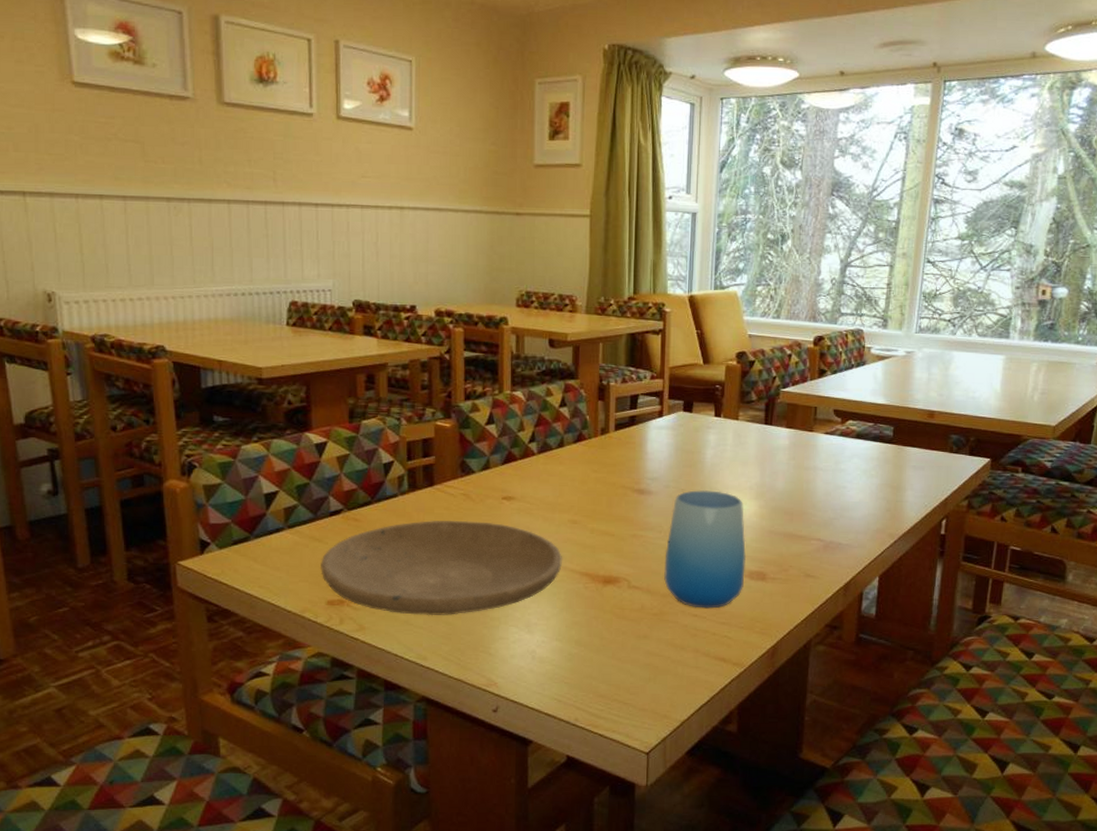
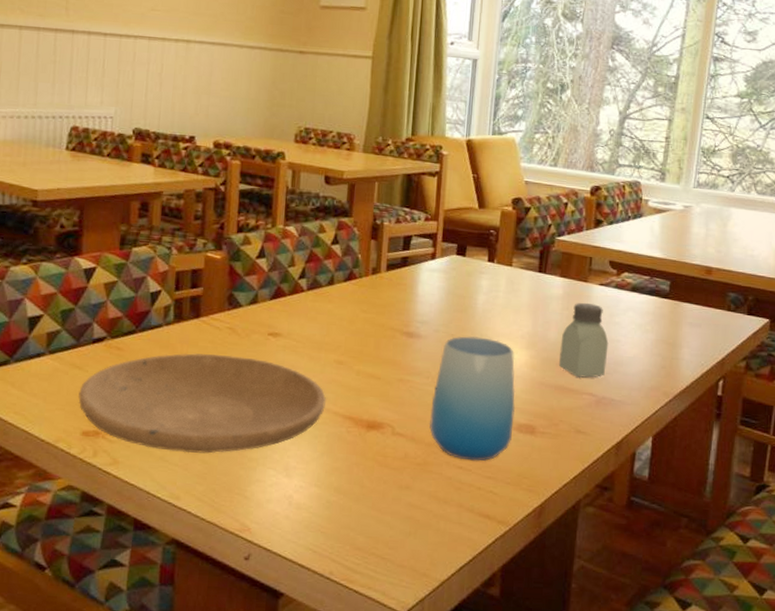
saltshaker: none [787,451,835,524] -> present [559,302,609,378]

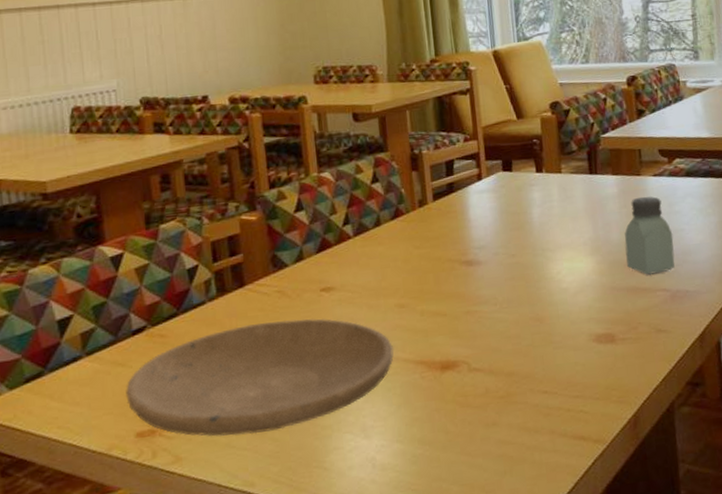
cup: present [429,336,516,461] -> none [503,251,593,384]

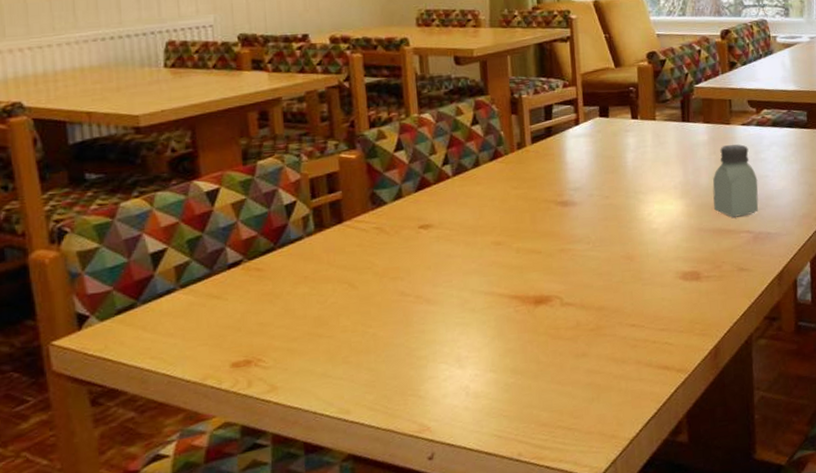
plate: present [126,318,394,437] -> none [221,254,490,367]

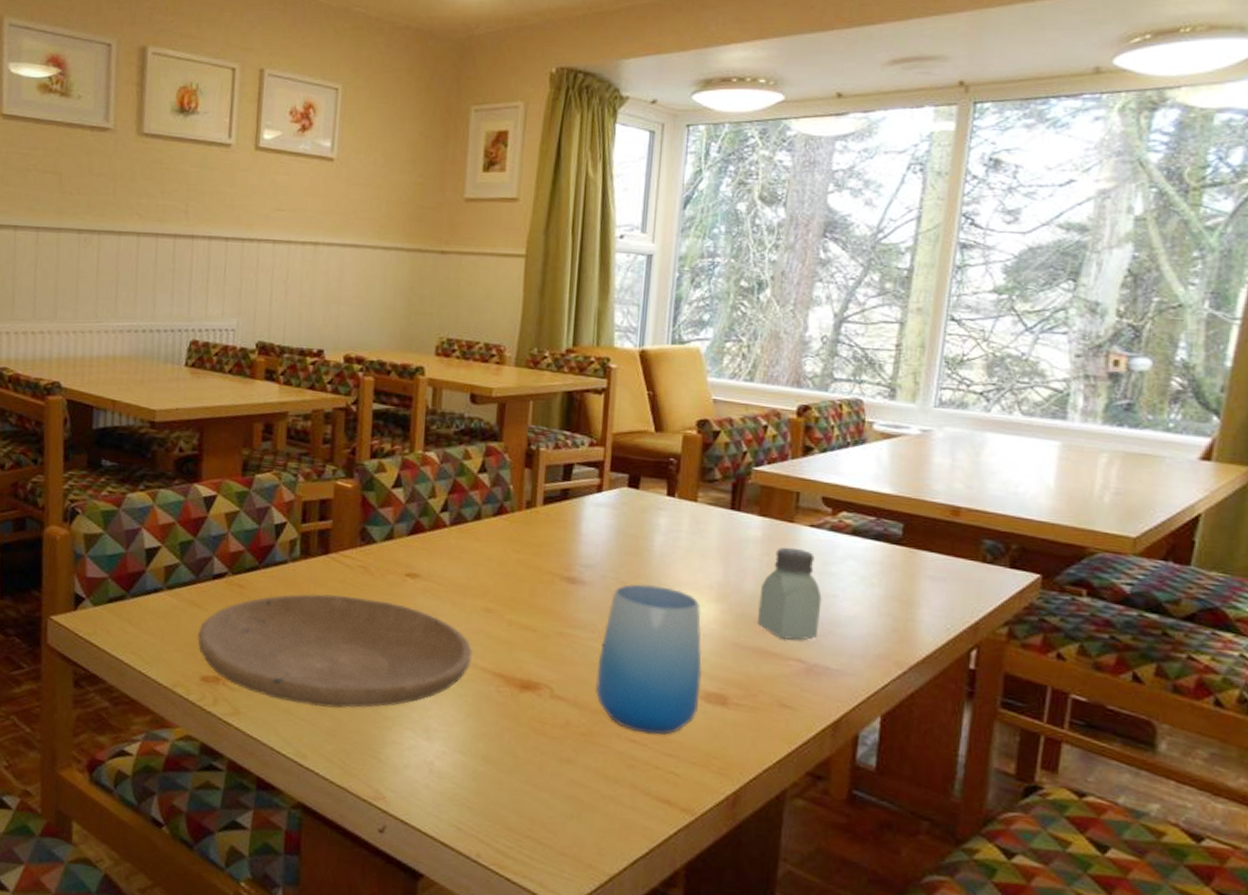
plate: none [221,254,490,367] -> present [197,593,473,709]
cup: none [595,194,679,318] -> present [595,584,703,735]

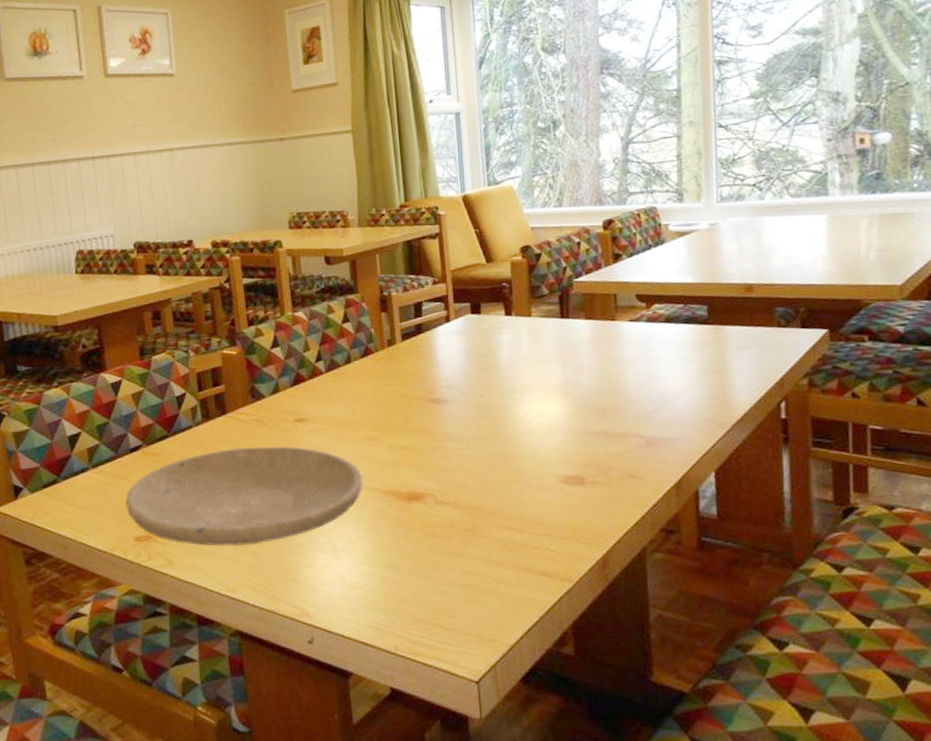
cup: present [595,584,703,735] -> none [469,393,561,521]
saltshaker: present [758,547,822,640] -> none [596,341,651,420]

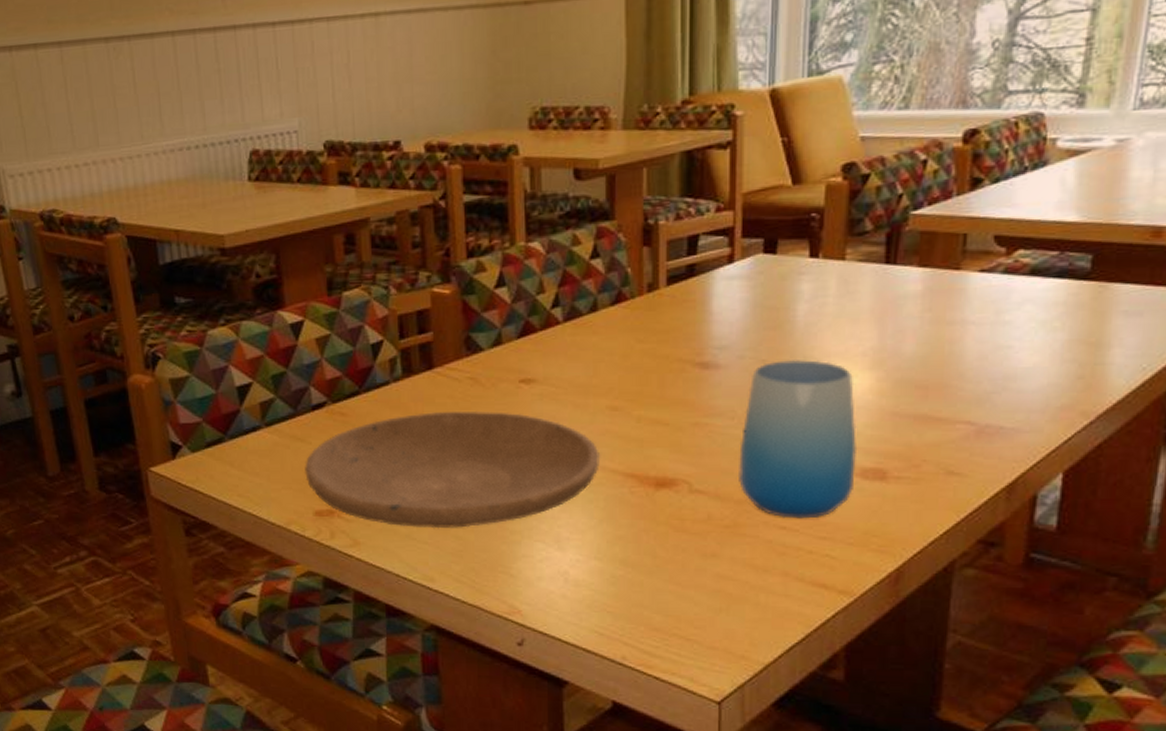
cup: none [469,393,561,521] -> present [737,360,858,519]

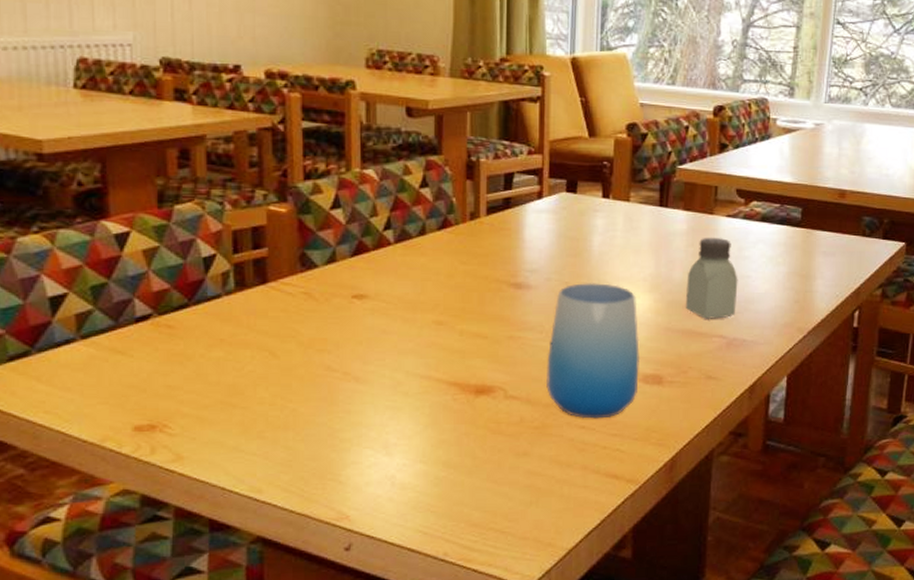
plate: present [305,410,601,529] -> none [125,324,427,440]
saltshaker: none [920,298,994,401] -> present [686,237,738,319]

